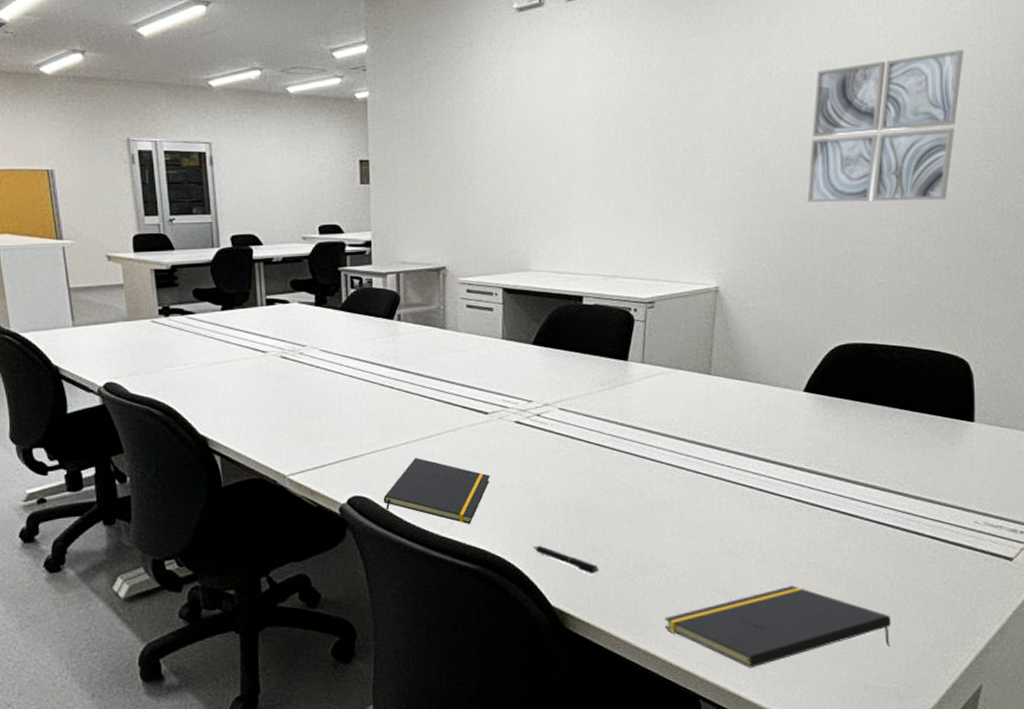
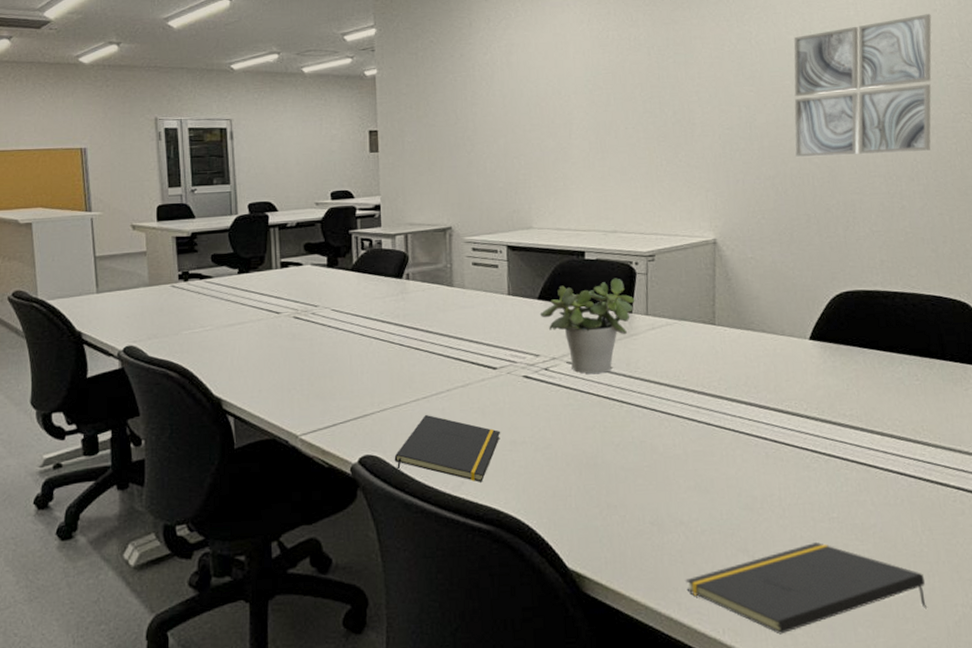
pen: present [533,545,599,574] -> none [546,503,615,533]
potted plant: none [534,324,632,421] -> present [540,278,635,375]

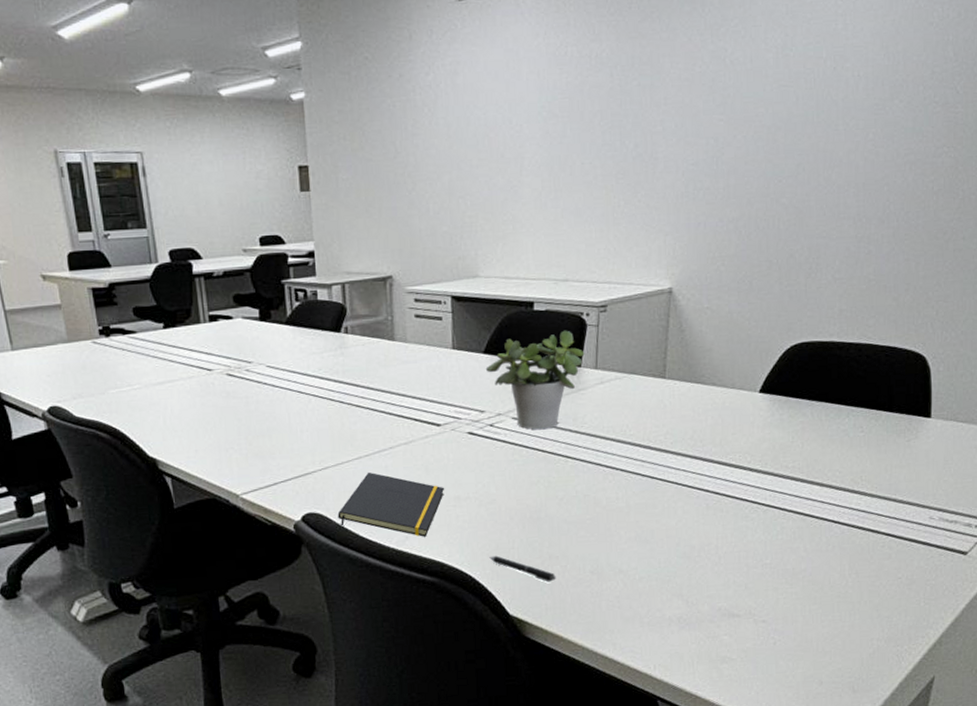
pen: none [546,503,615,533] -> present [489,555,556,582]
notepad: present [686,541,927,635] -> none [622,586,845,669]
wall art: present [794,14,932,157] -> none [763,28,926,197]

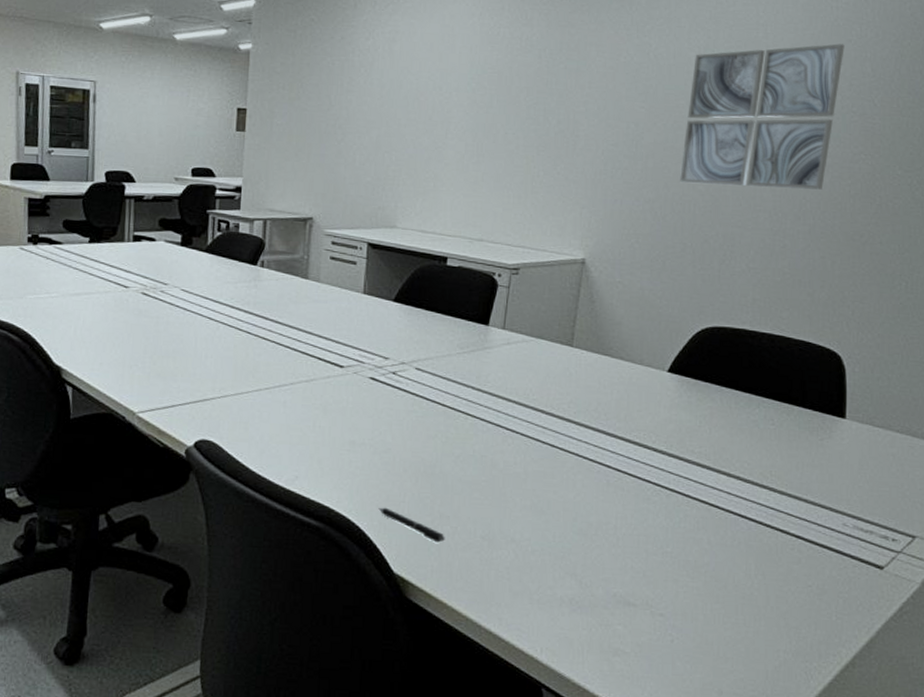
notepad: present [337,472,445,537] -> none [230,405,341,479]
potted plant: present [485,330,585,430] -> none [394,288,493,384]
wall art: none [763,28,926,197] -> present [680,44,845,190]

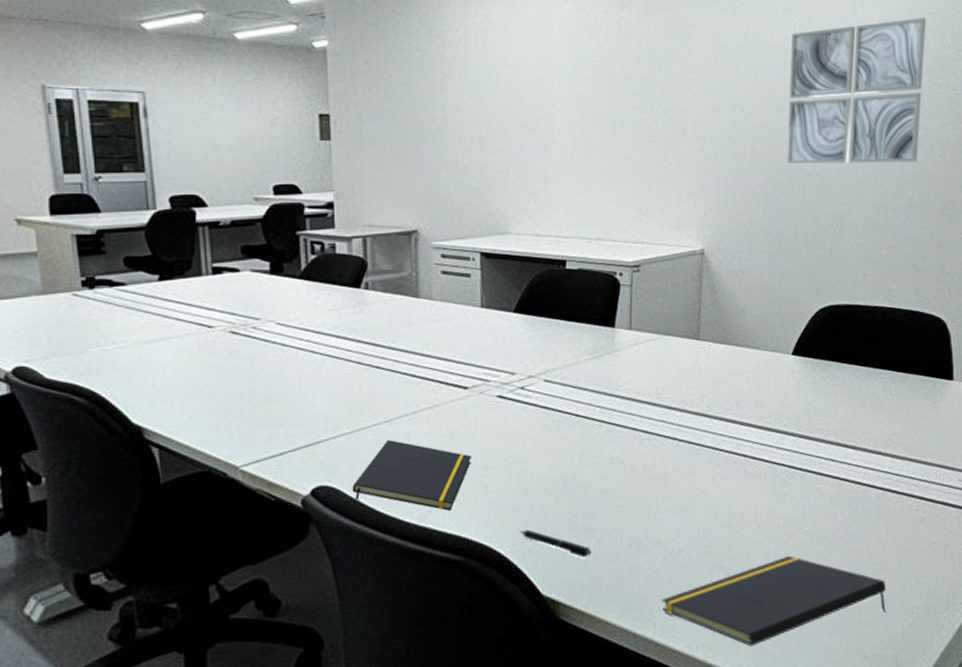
notepad: none [230,405,341,479] -> present [352,439,472,511]
notepad: none [509,573,750,660] -> present [661,555,886,647]

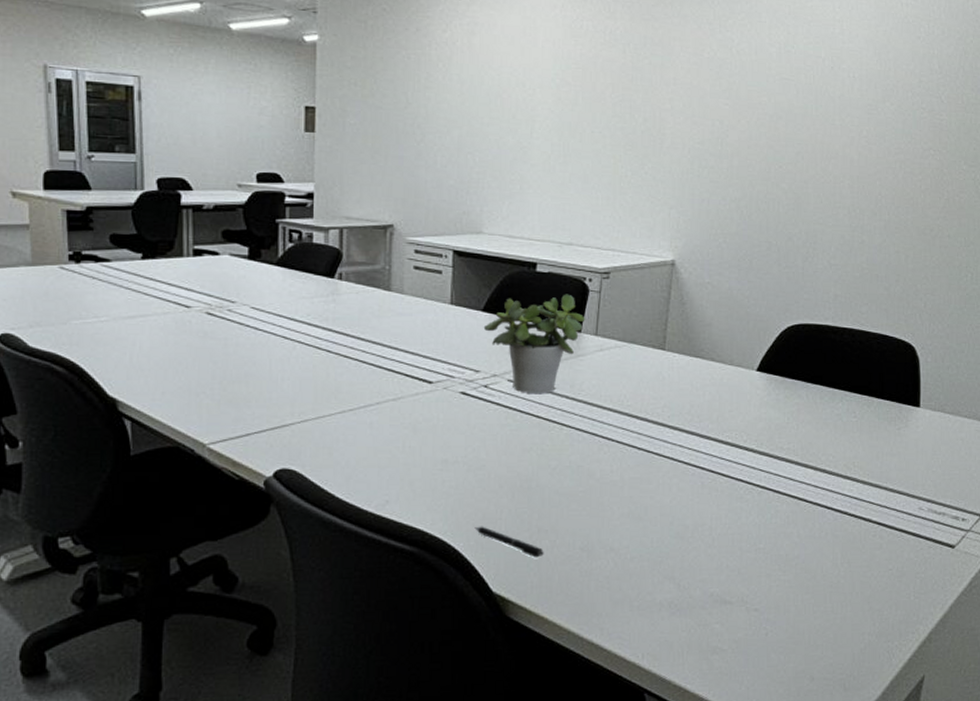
notepad: present [352,439,472,511] -> none [314,427,432,502]
potted plant: none [516,289,618,393] -> present [483,294,585,394]
notepad: present [661,555,886,647] -> none [610,571,837,660]
wall art: present [787,17,926,164] -> none [764,40,914,185]

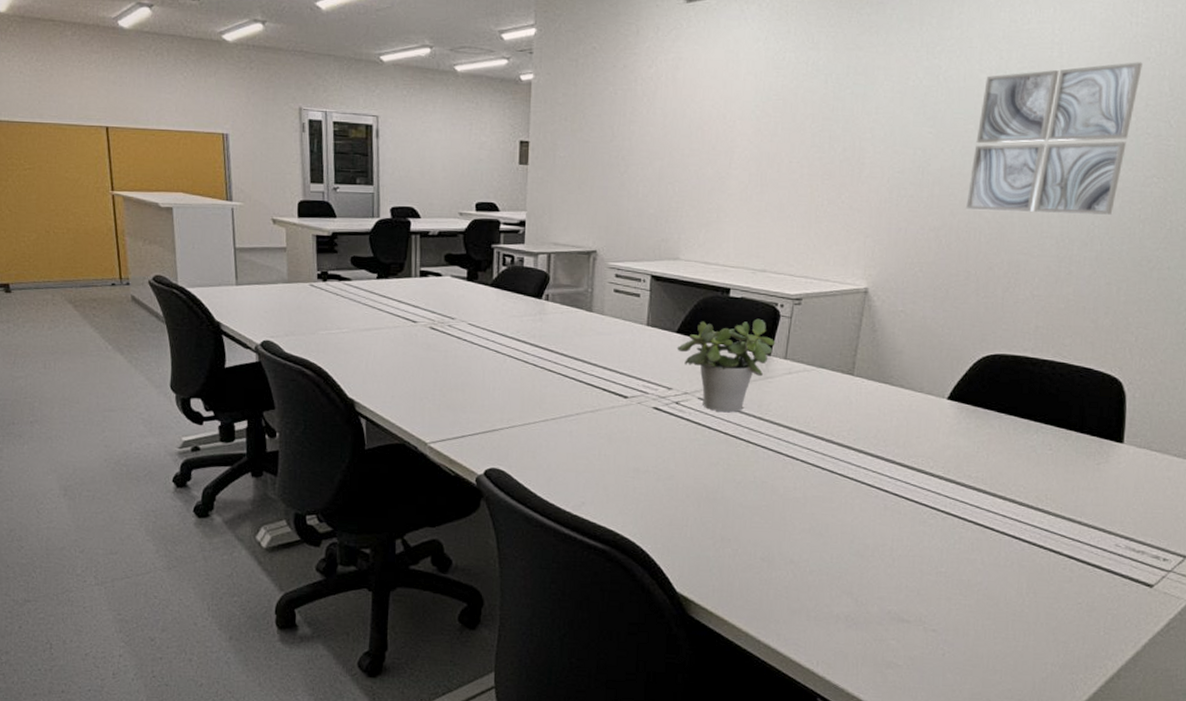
pen: present [474,526,544,558] -> none [662,531,726,564]
wall art: none [764,40,914,185] -> present [966,62,1143,215]

